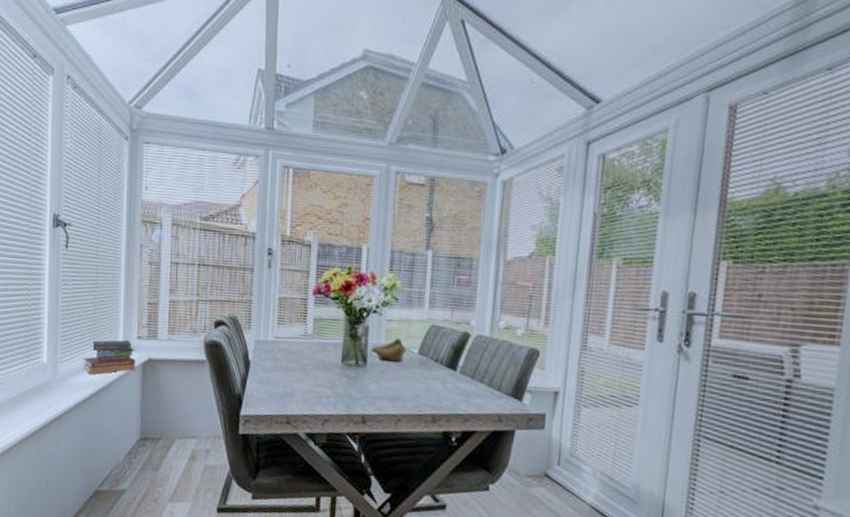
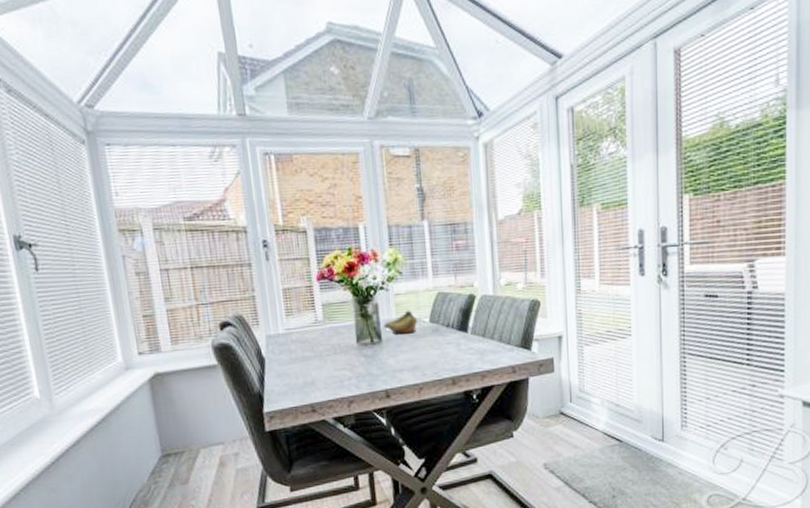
books: present [83,340,136,375] -> none [81,358,143,402]

